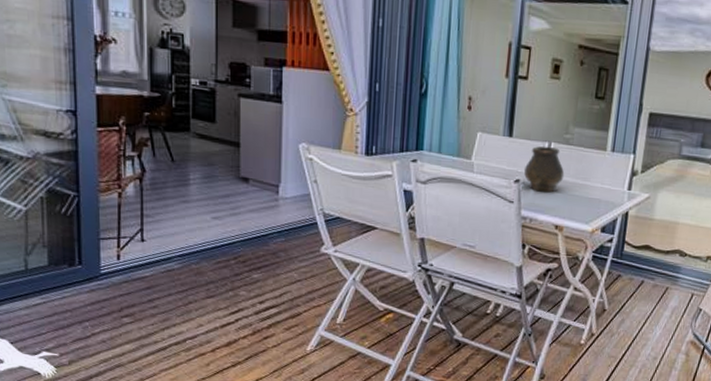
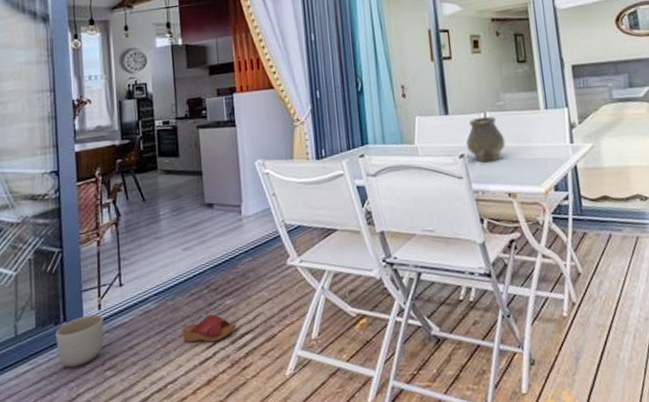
planter: none [70,263,123,309] -> present [55,314,104,368]
sandal: none [205,284,262,310] -> present [182,314,236,343]

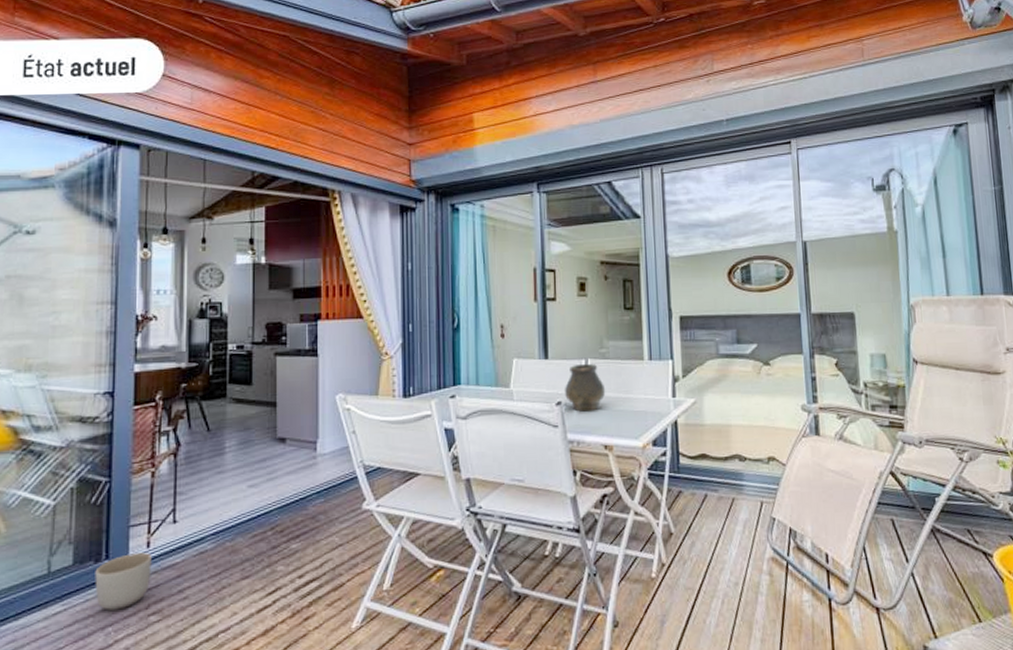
sandal: present [182,314,236,343] -> none [240,559,301,589]

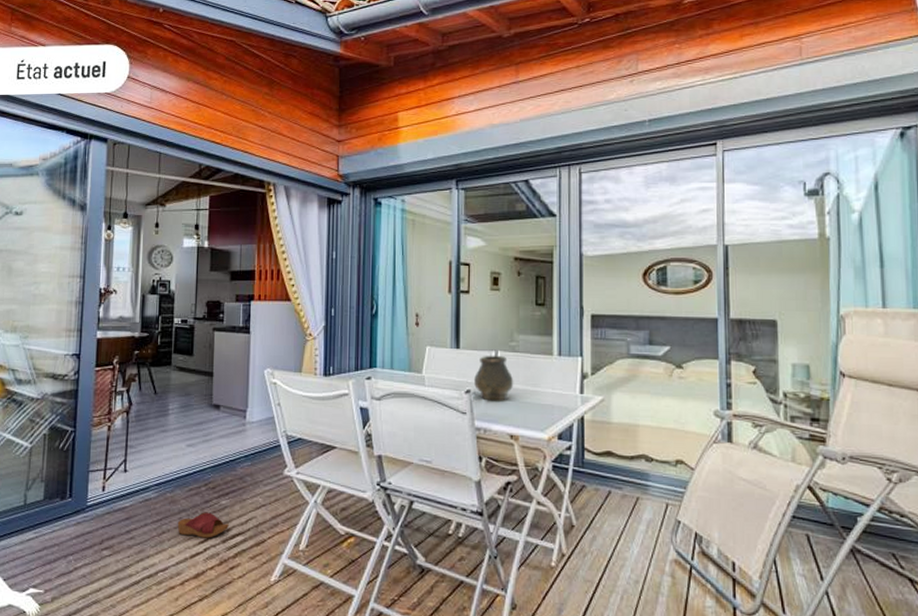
planter: present [95,553,152,610] -> none [60,495,106,542]
sandal: none [240,559,301,589] -> present [177,512,229,538]

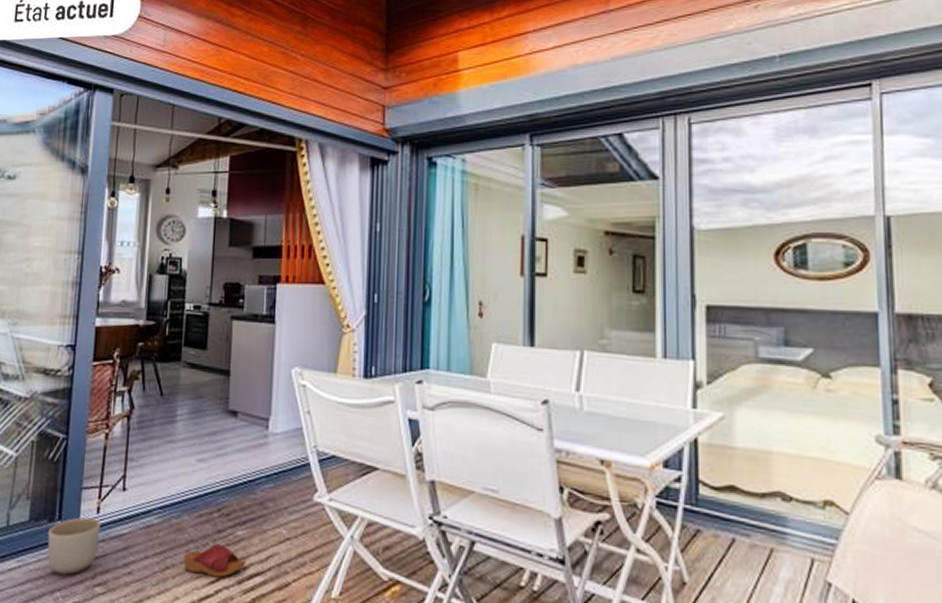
planter: none [60,495,106,542] -> present [47,517,101,575]
vase: present [473,355,514,401] -> none [552,355,605,416]

